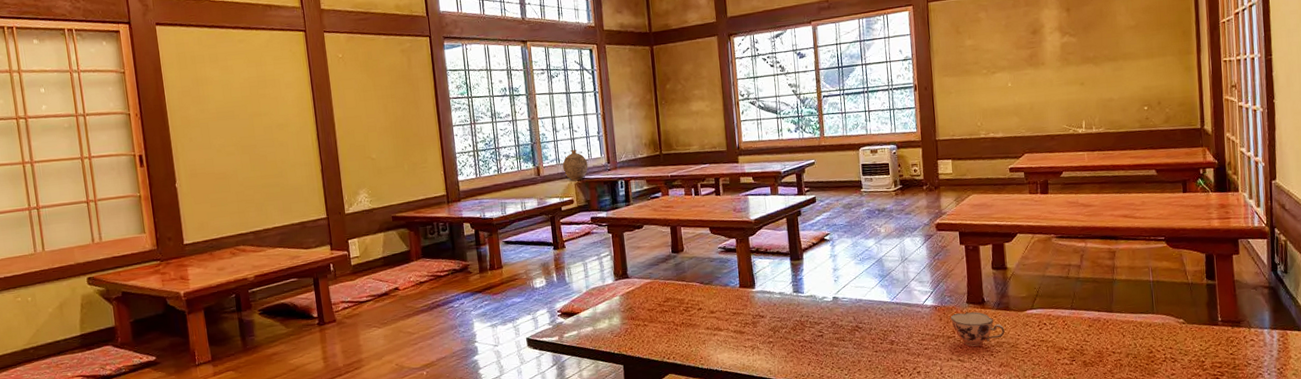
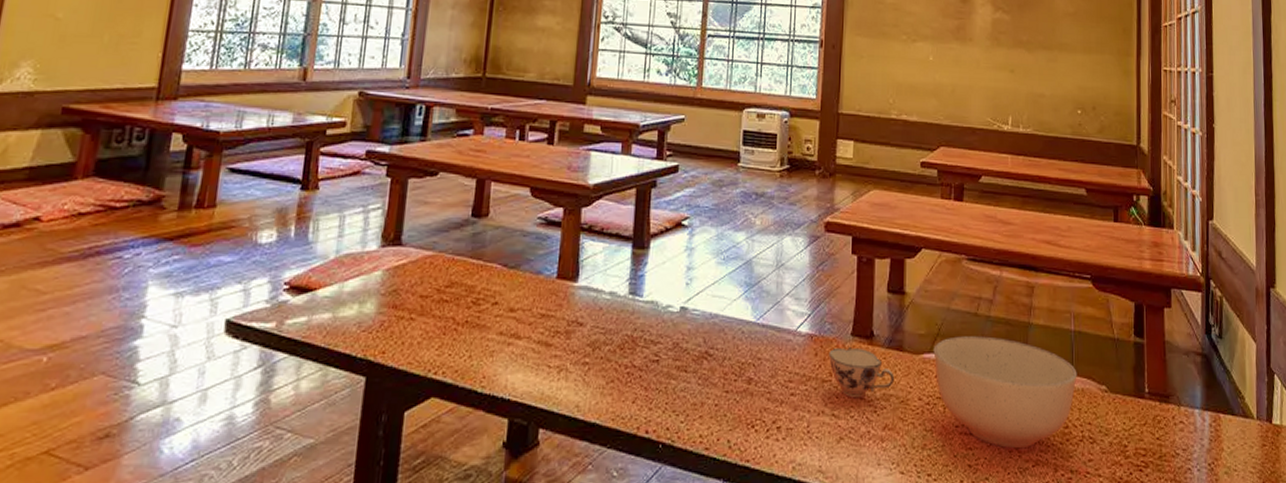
decorative vase: present [562,149,588,181] -> none [341,52,380,96]
bowl: none [1034,292,1158,371] -> present [933,336,1077,449]

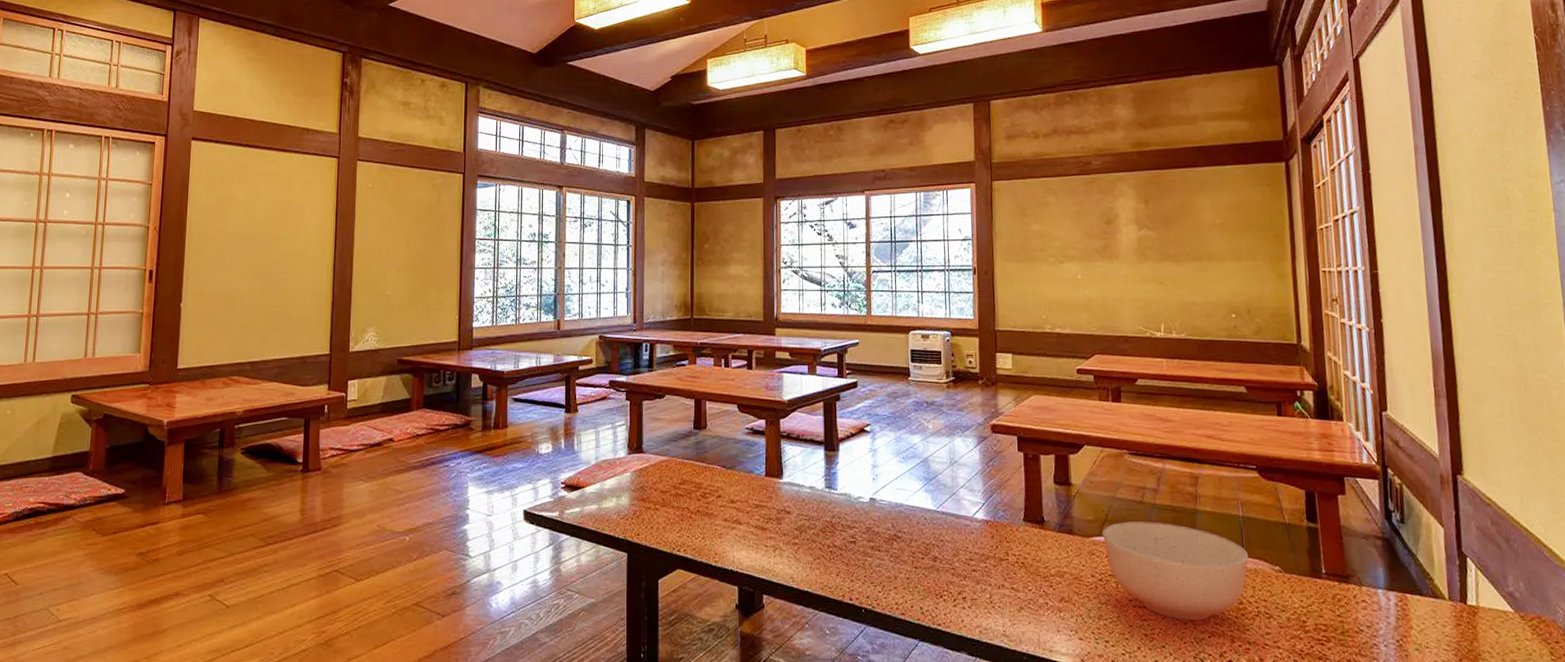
teacup: present [829,347,895,398] -> none [1004,531,1068,575]

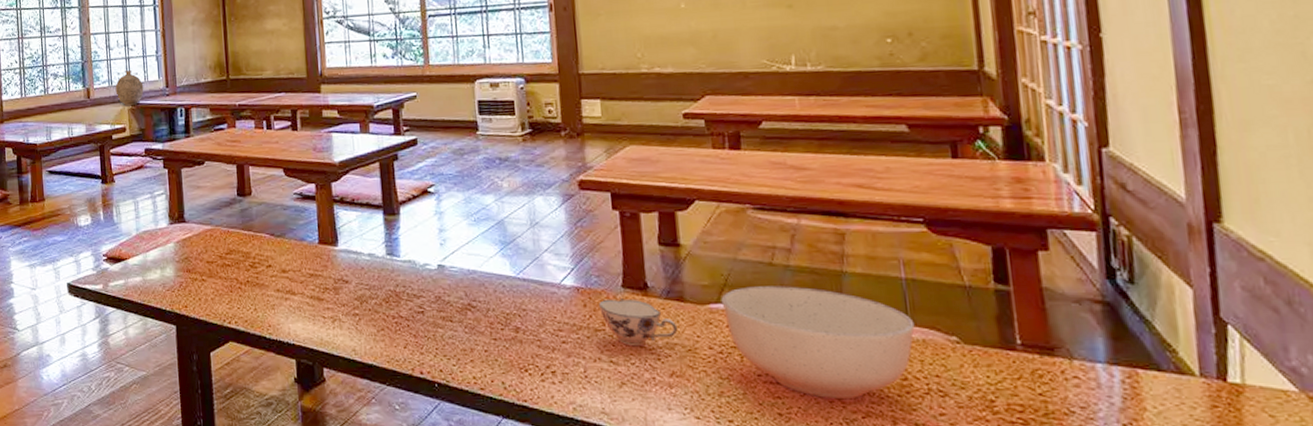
decorative vase: none [585,305,612,339] -> present [115,70,144,106]
teacup: none [1004,531,1068,575] -> present [599,298,678,347]

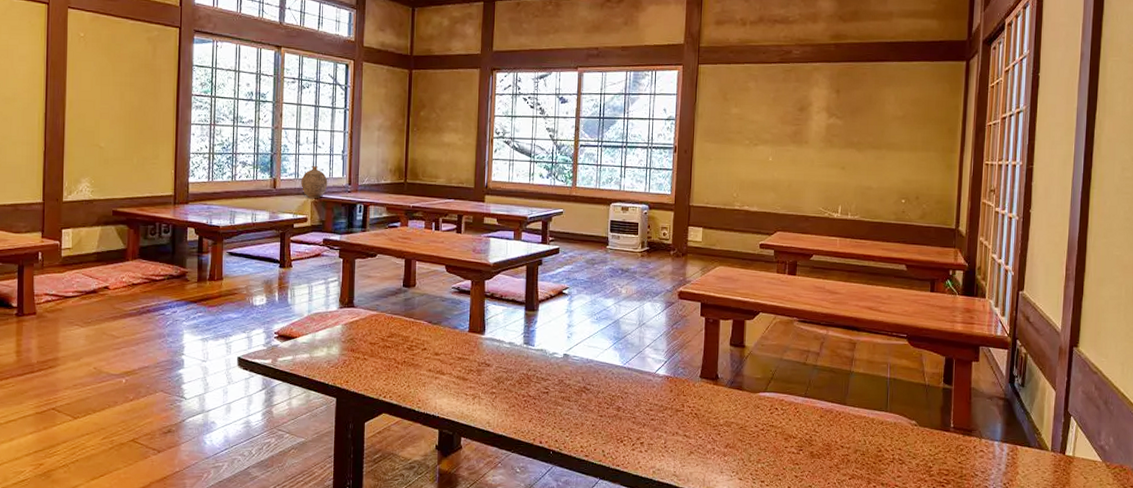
teacup: present [599,298,678,347] -> none [682,386,735,424]
bowl: present [721,286,915,400] -> none [768,380,891,466]

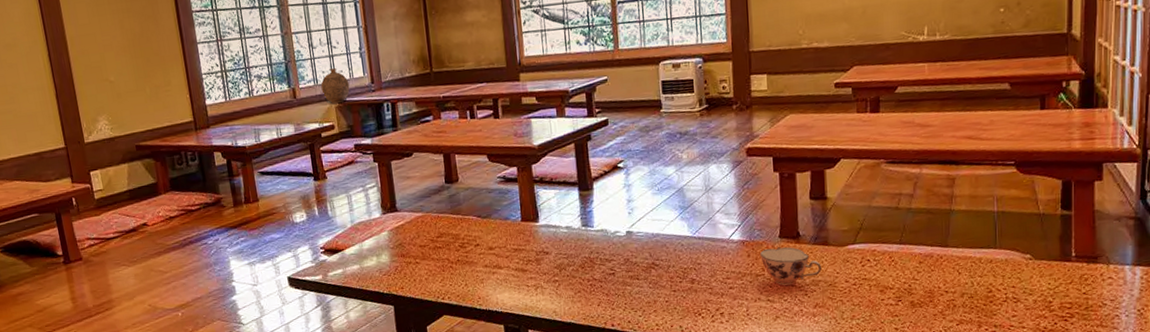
teacup: none [682,386,735,424] -> present [760,247,822,286]

